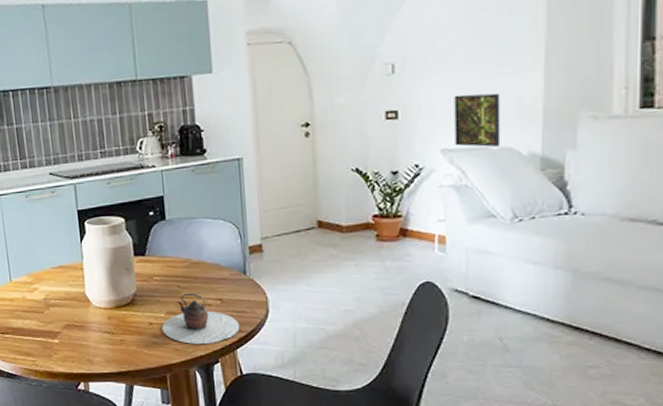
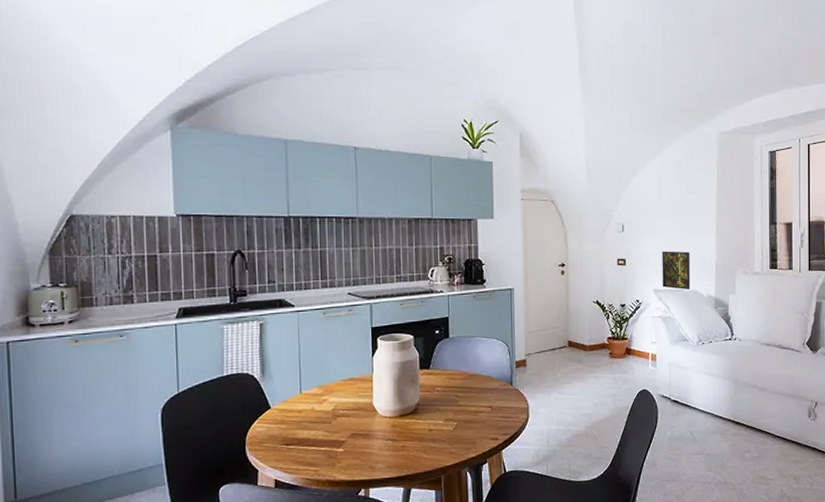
teapot: present [161,293,240,344] -> none [440,401,506,447]

